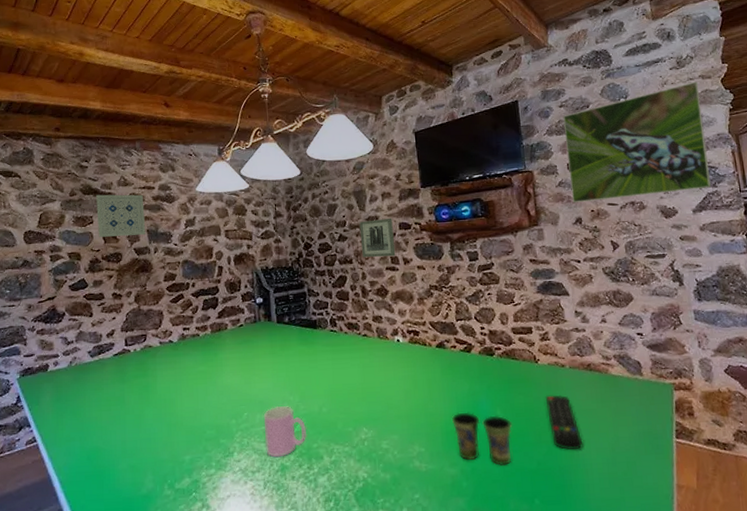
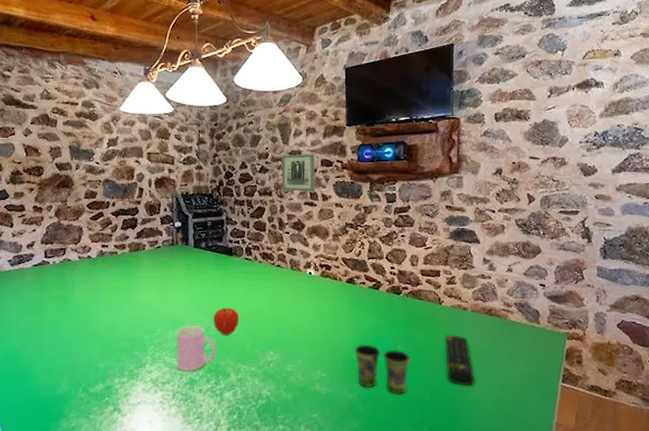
wall art: present [96,194,146,237] -> none [18,106,68,150]
fruit: none [301,384,329,414] -> present [213,307,240,335]
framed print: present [563,81,711,203] -> none [495,39,639,154]

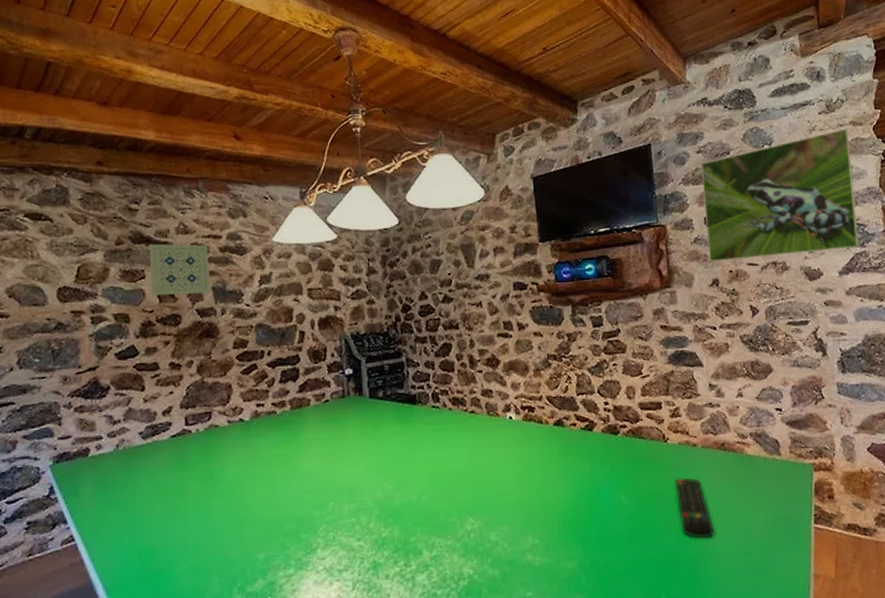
wall art: none [18,106,68,150] -> present [149,243,211,295]
cup: present [175,324,217,372] -> none [352,493,404,554]
fruit: present [213,307,240,335] -> none [397,468,430,503]
wall art: present [281,153,315,192] -> none [467,276,509,322]
cup: present [355,344,411,396] -> none [570,498,638,559]
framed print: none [495,39,639,154] -> present [700,128,859,263]

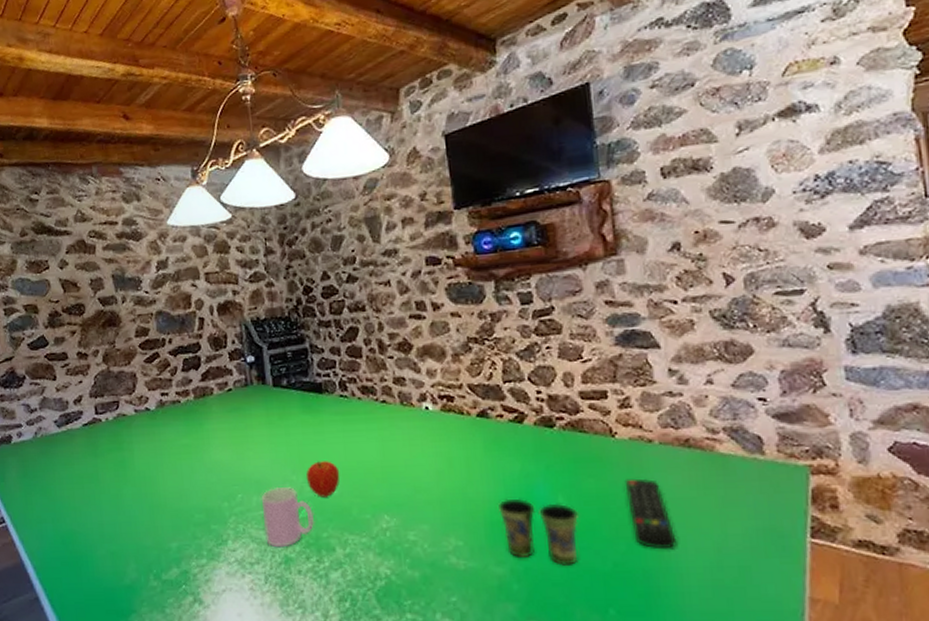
wall art: present [149,243,211,295] -> none [50,232,111,286]
cup: none [352,493,404,554] -> present [261,486,315,548]
fruit: none [397,468,430,503] -> present [305,461,340,497]
cup: none [570,498,638,559] -> present [498,498,580,567]
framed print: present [700,128,859,263] -> none [655,37,879,223]

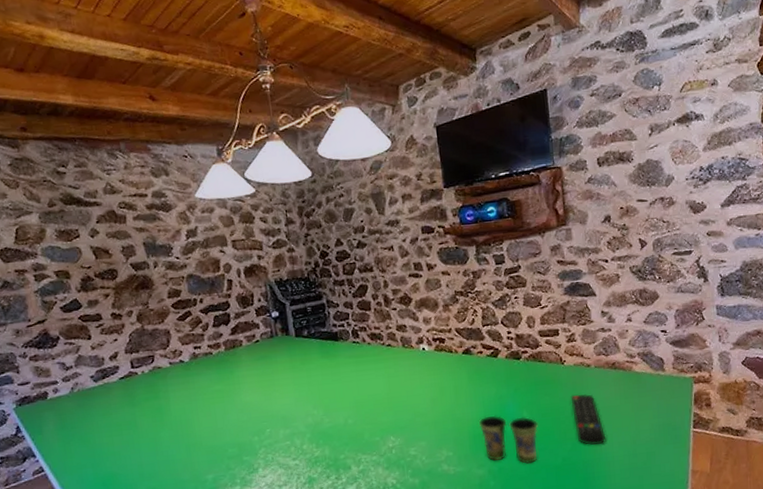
cup: present [261,486,315,548] -> none [287,420,334,471]
fruit: present [305,461,340,497] -> none [325,396,354,427]

